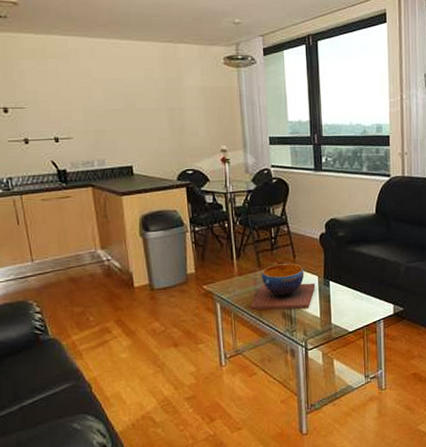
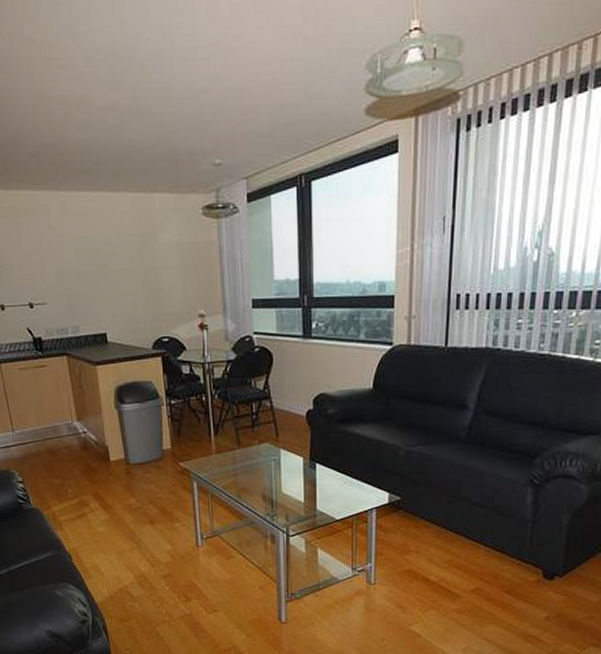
decorative bowl: present [249,264,316,310] -> none [227,443,300,493]

